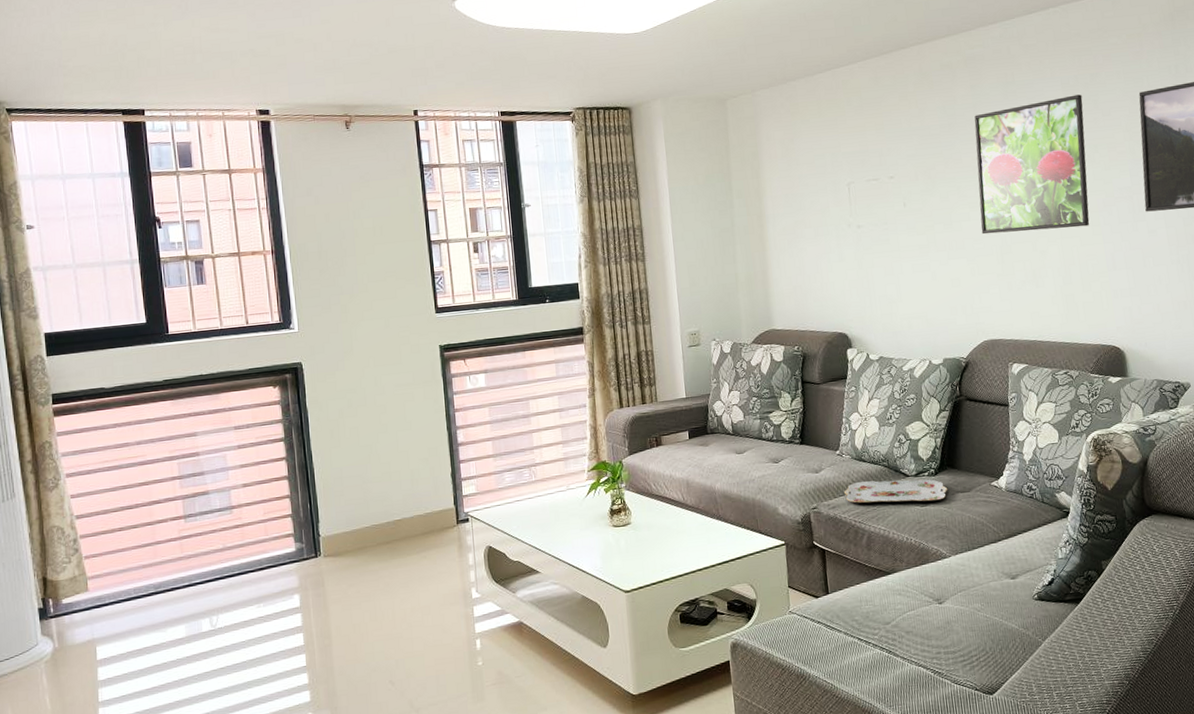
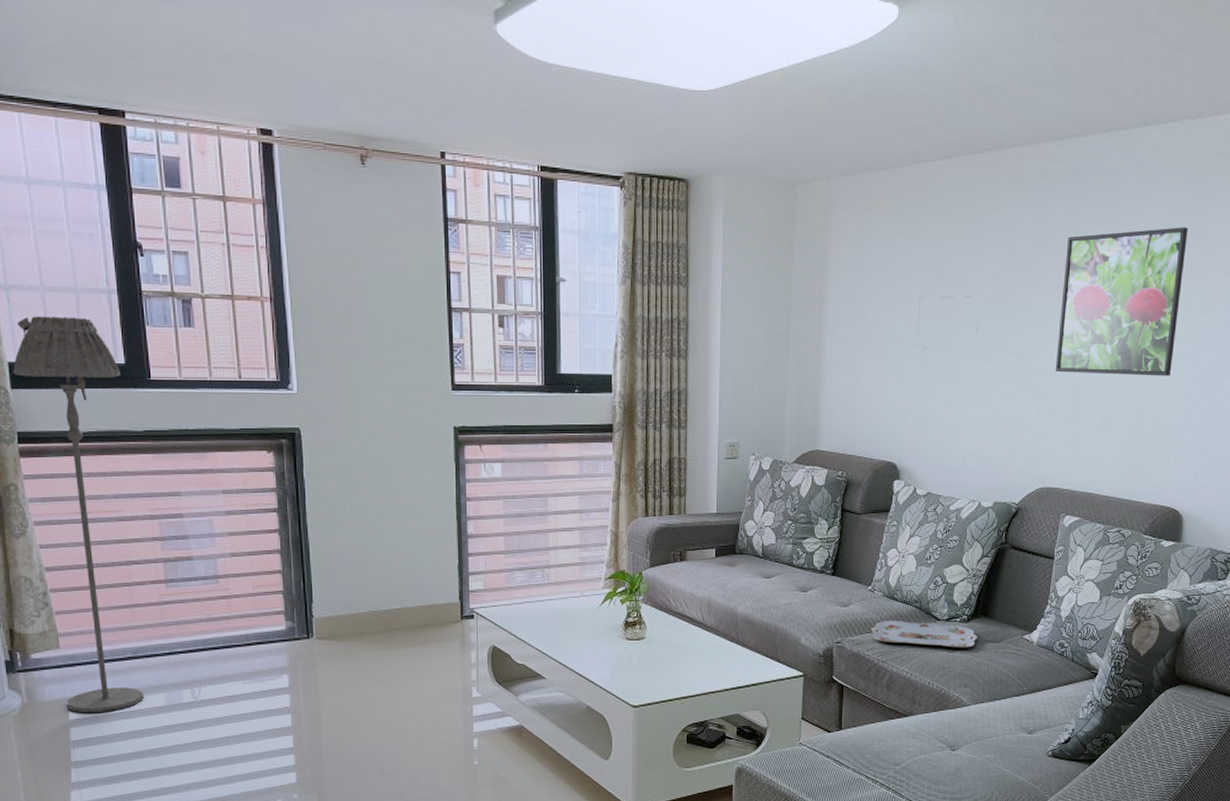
floor lamp: none [48,287,165,652] -> present [13,316,143,712]

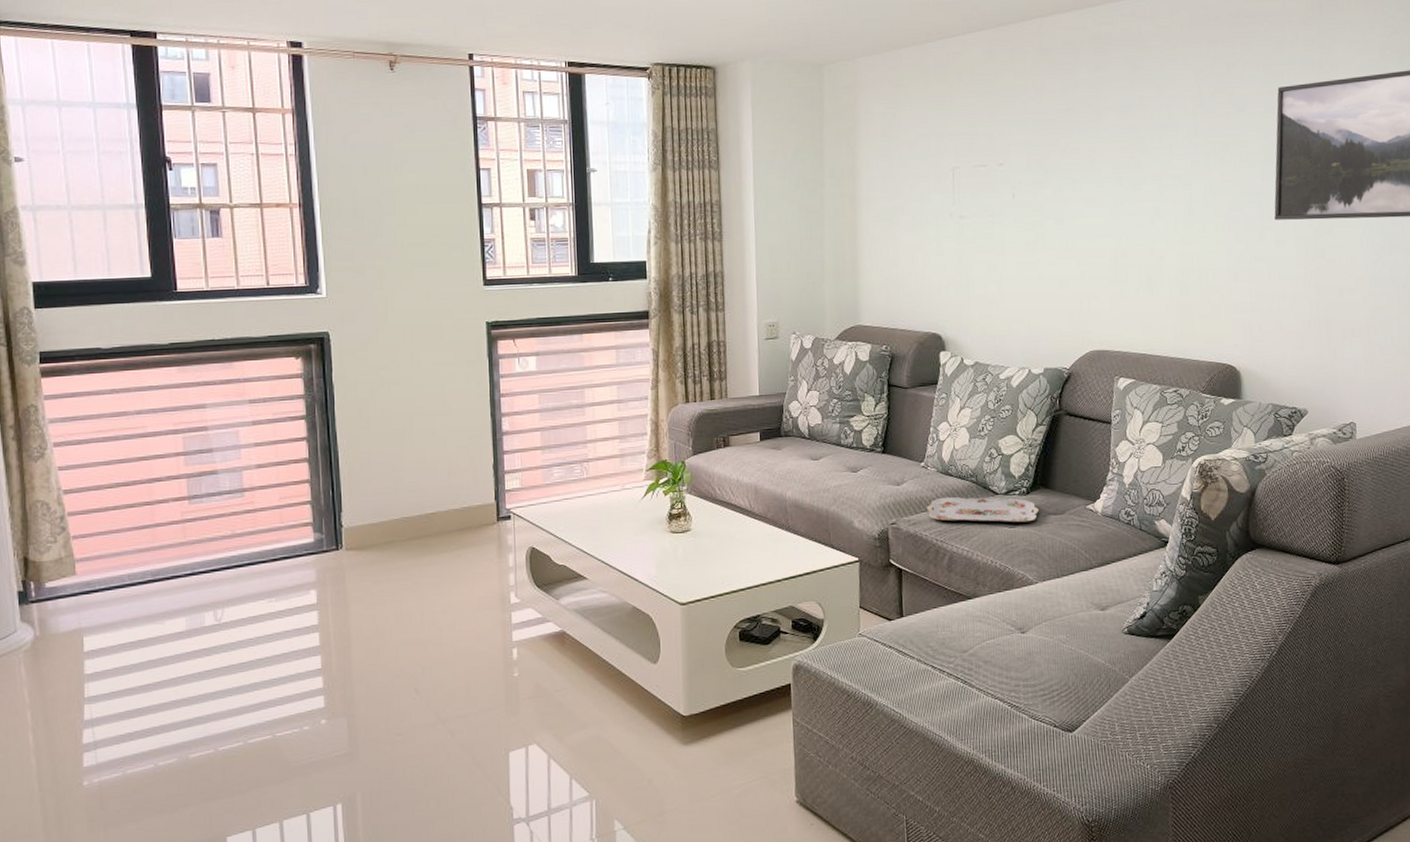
floor lamp: present [13,316,143,712] -> none [37,233,163,643]
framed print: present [1055,227,1188,376] -> none [1095,85,1216,234]

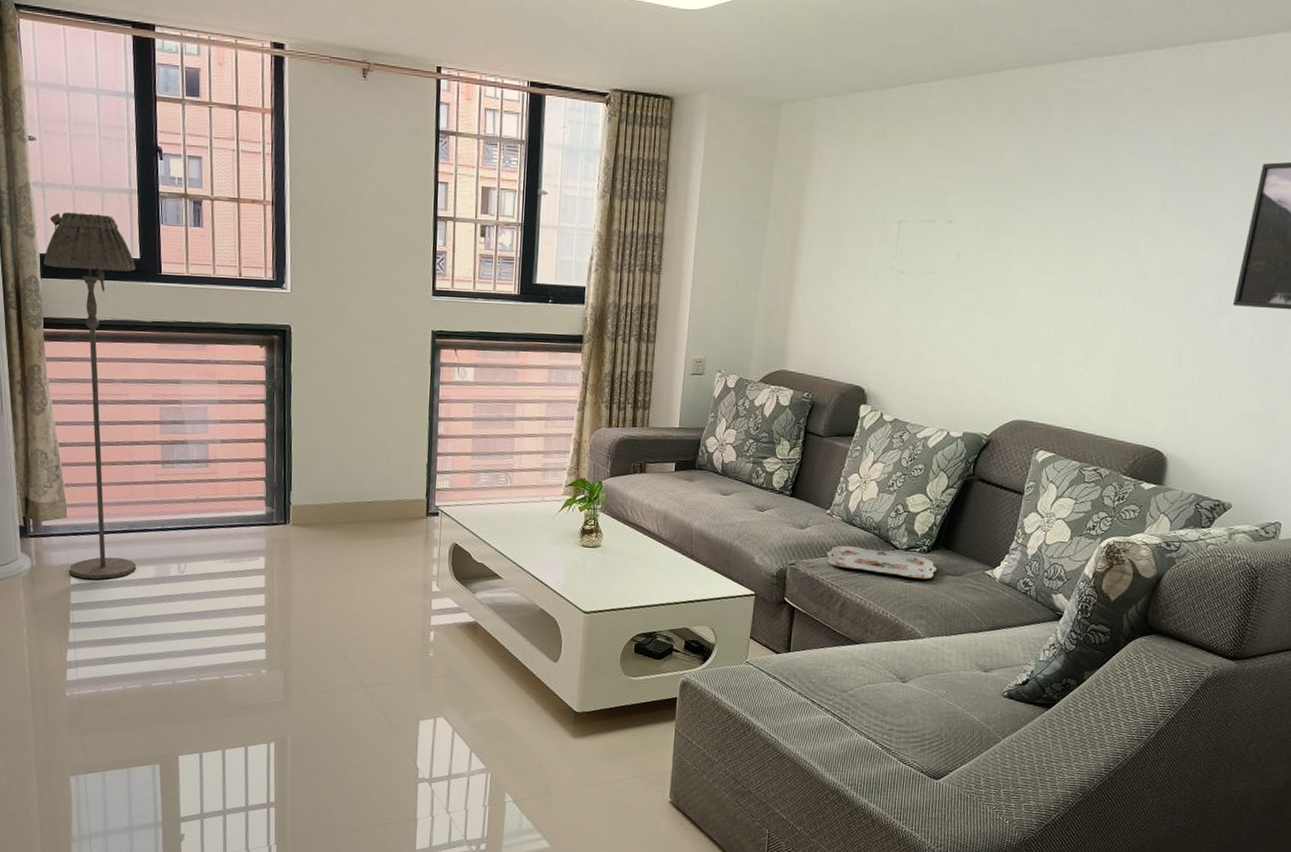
floor lamp: none [37,233,163,643] -> present [43,212,136,579]

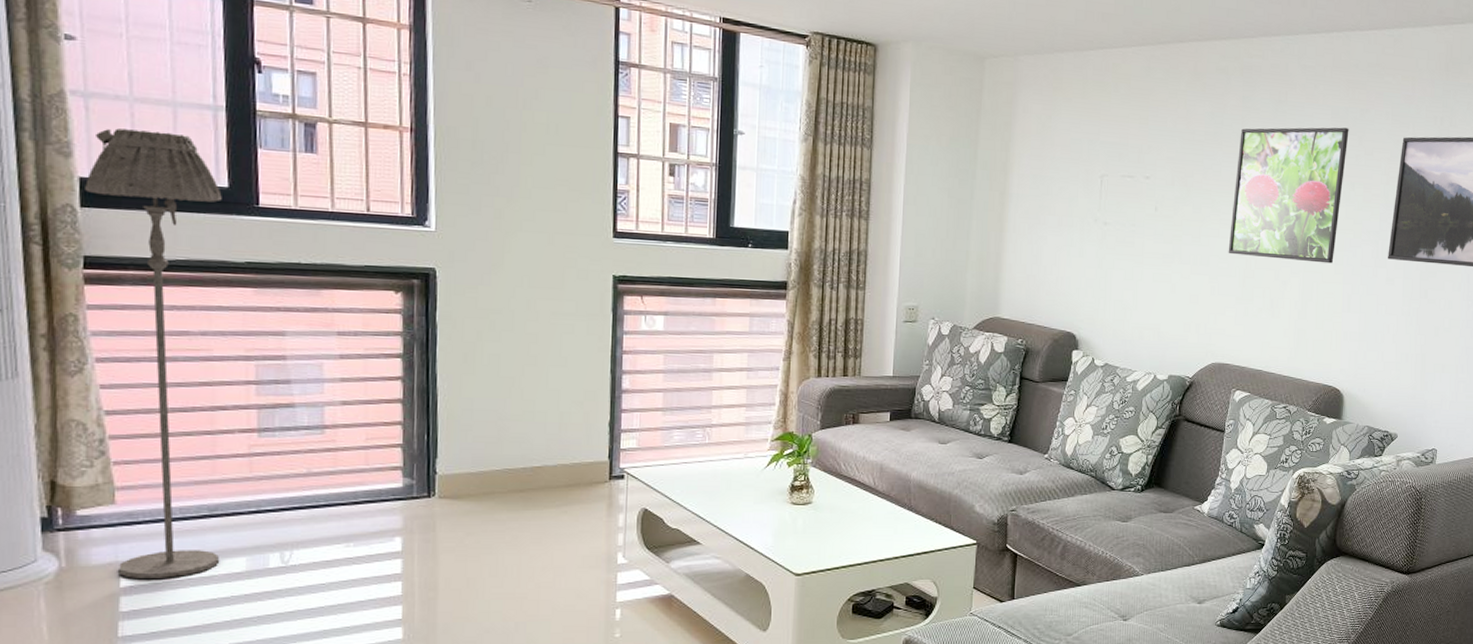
serving tray: present [826,545,938,580] -> none [1045,488,1152,518]
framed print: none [1038,156,1194,312] -> present [1228,127,1349,264]

